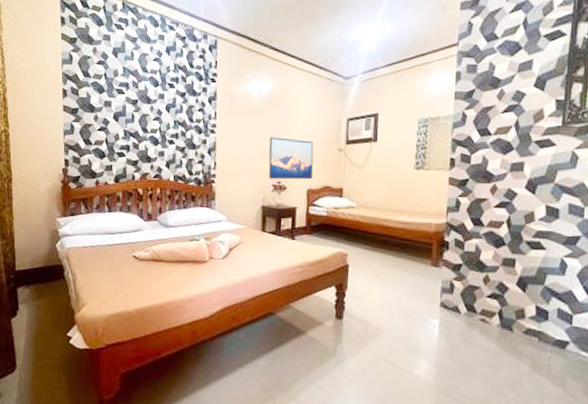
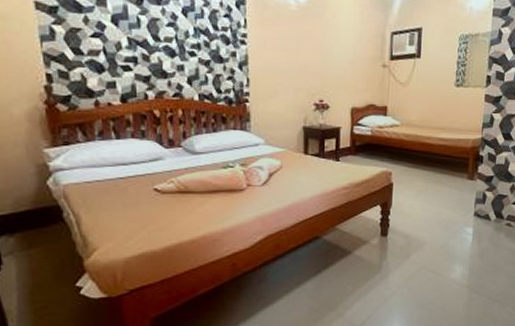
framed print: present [268,137,314,180] -> none [309,50,358,98]

